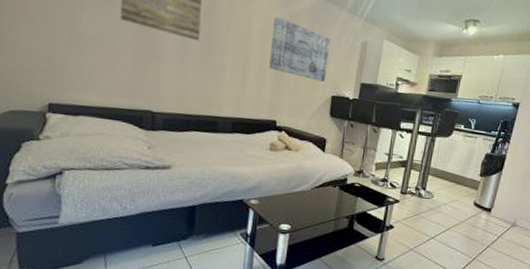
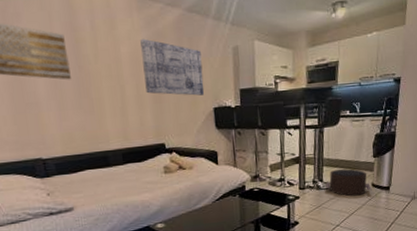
pouf: none [428,181,473,212] -> present [326,169,372,196]

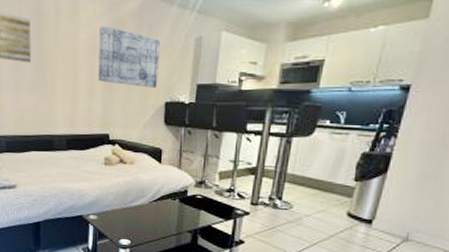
pouf: present [326,169,372,196] -> none [285,189,346,224]

